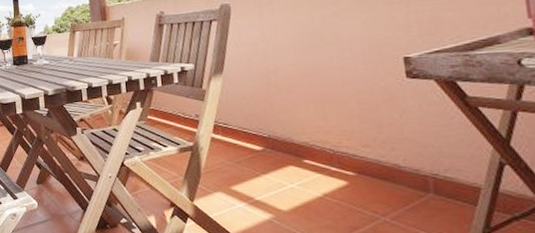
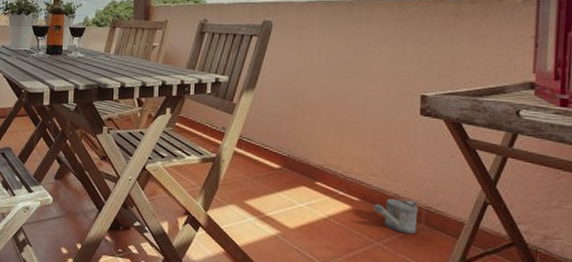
watering can: none [372,168,427,206] -> present [374,199,419,234]

